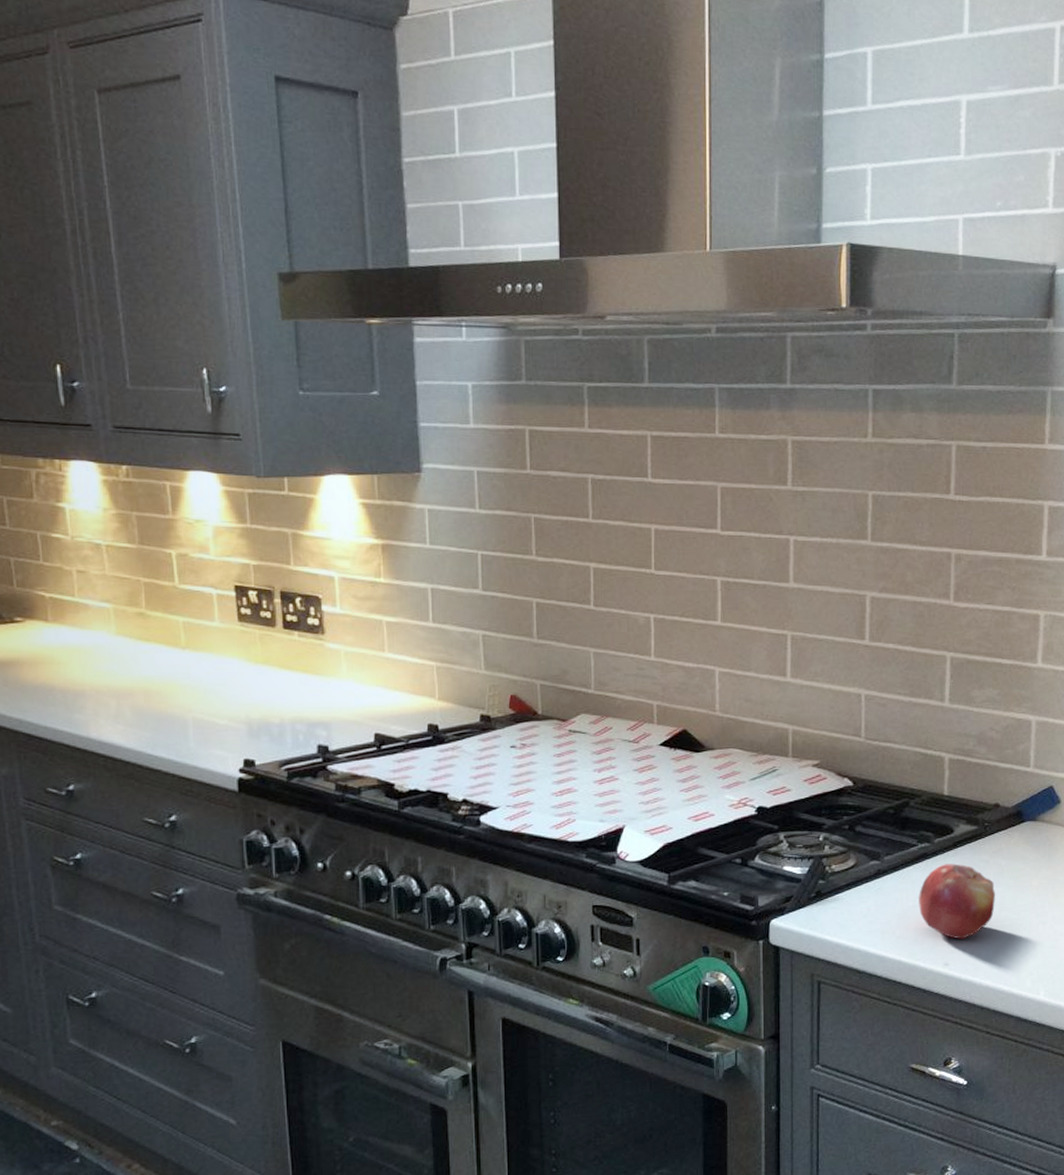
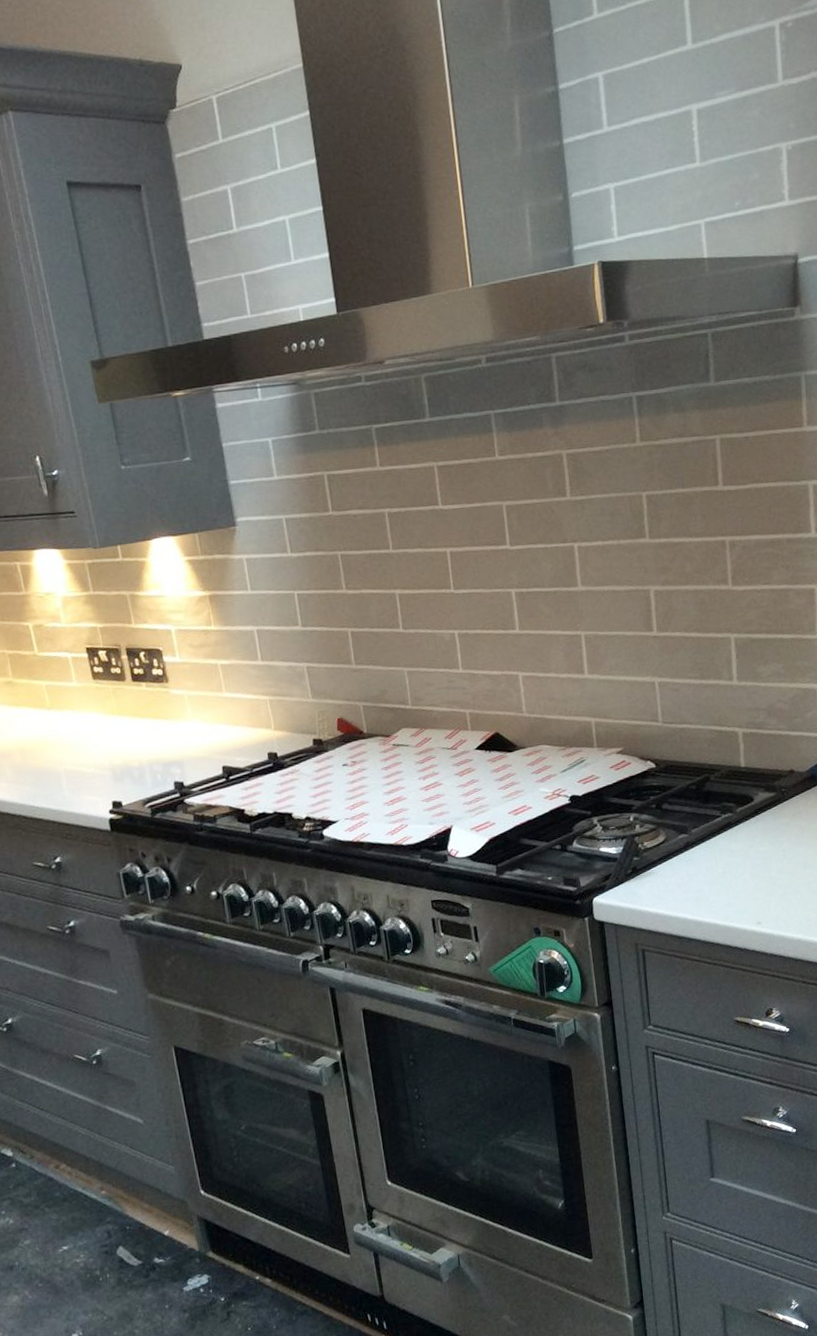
fruit: present [919,863,995,940] -> none [727,829,799,899]

